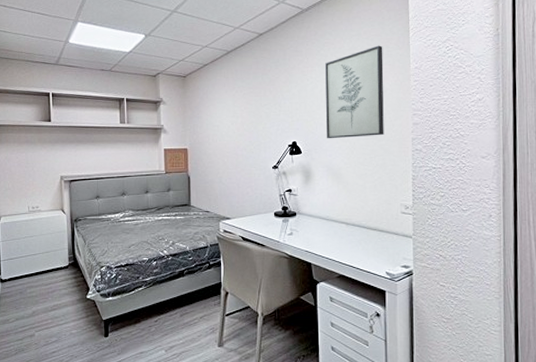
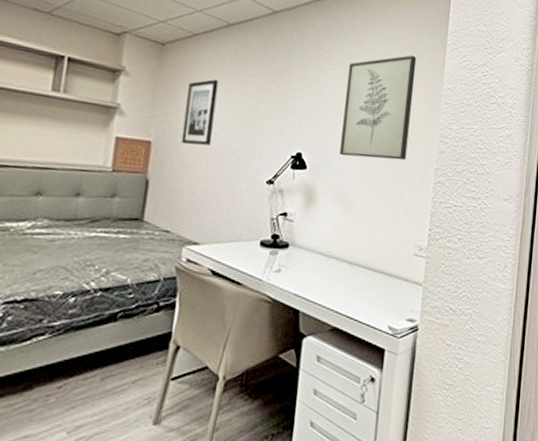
wall art: none [207,96,227,147] -> present [181,79,219,146]

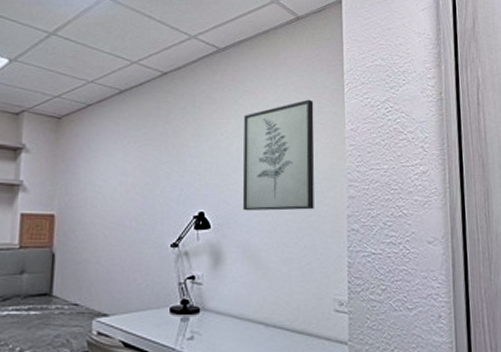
wall art: present [181,79,219,146] -> none [83,147,115,215]

